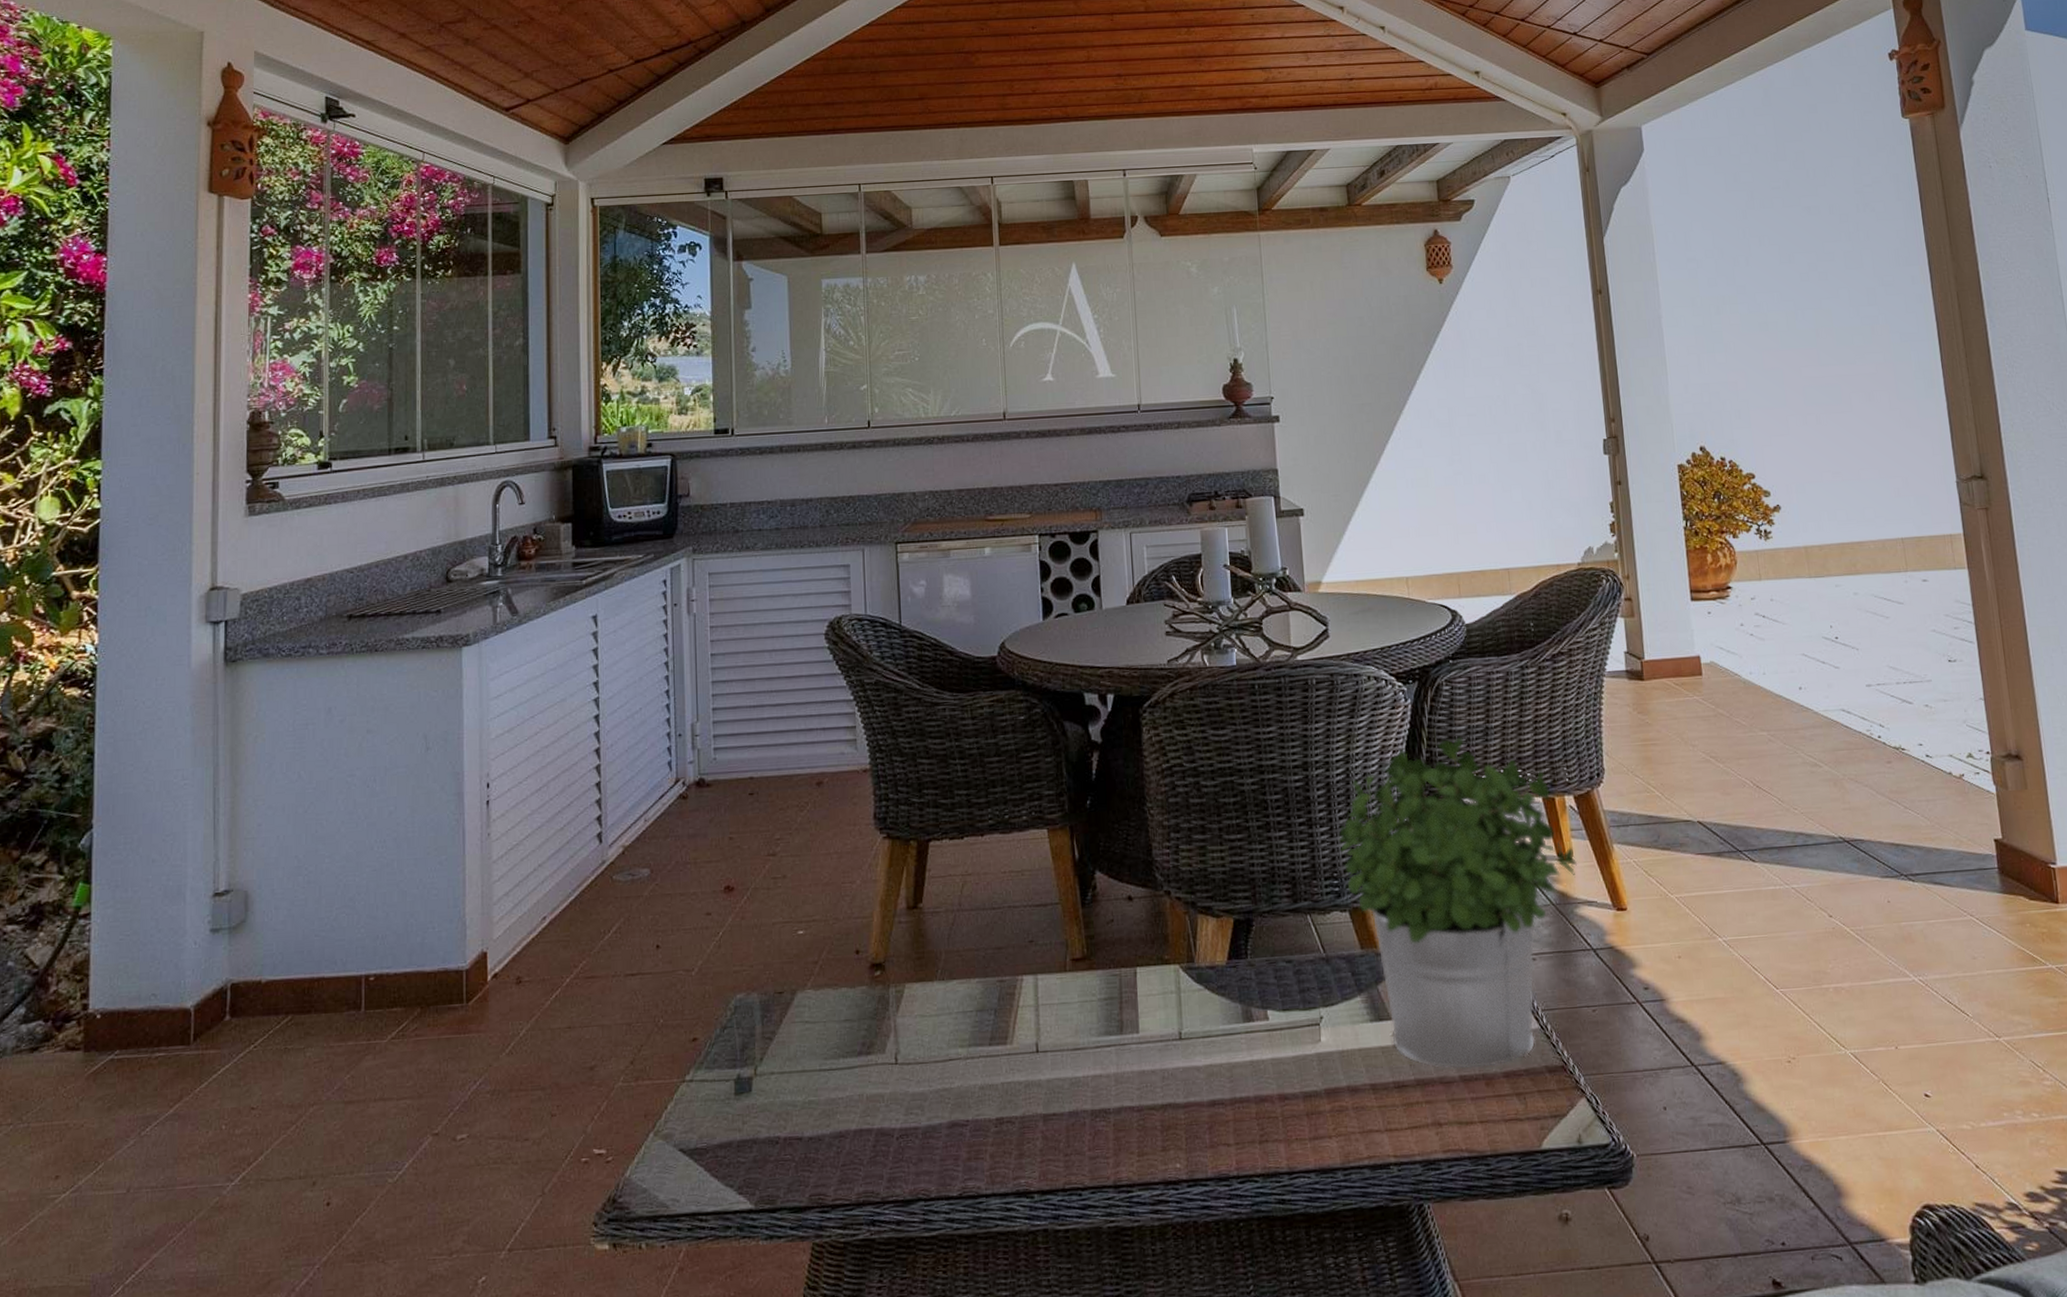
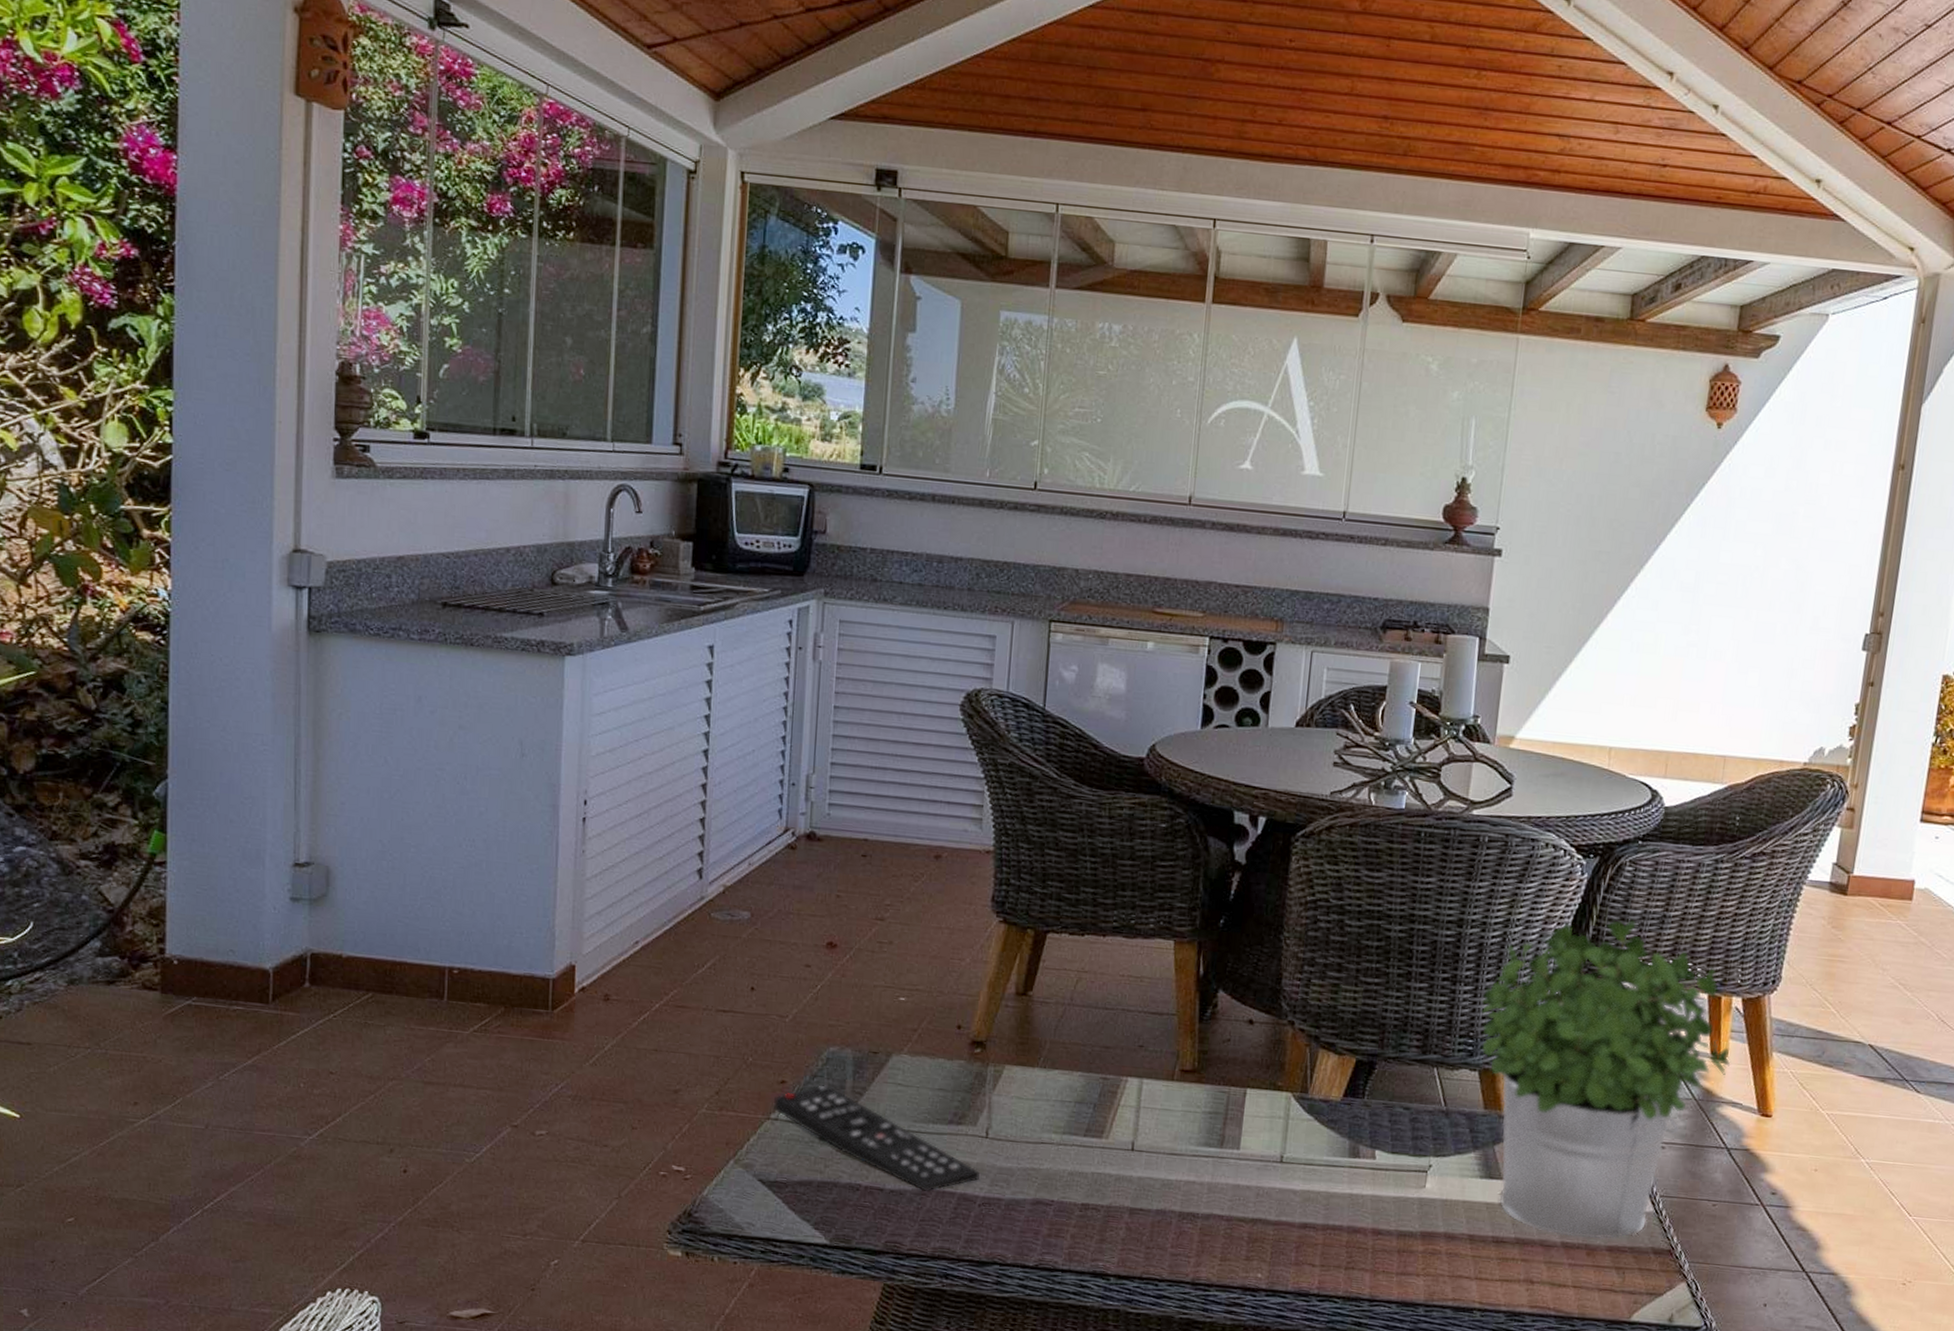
remote control: none [688,1034,894,1134] -> present [774,1084,980,1193]

